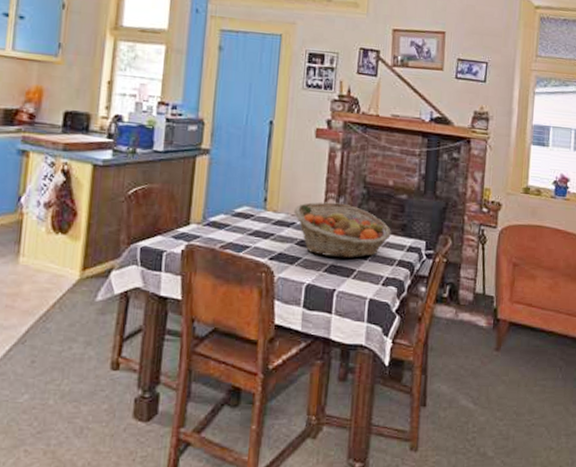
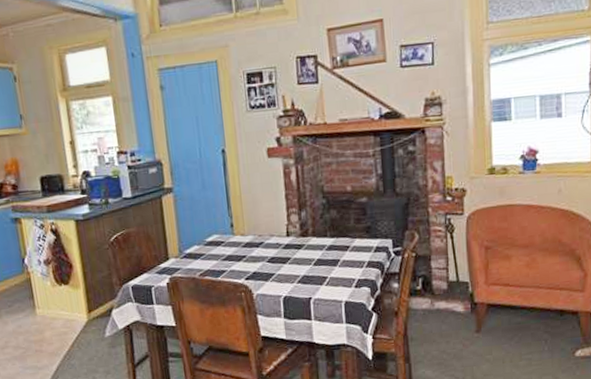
fruit basket: present [293,202,391,258] -> none [259,216,357,269]

